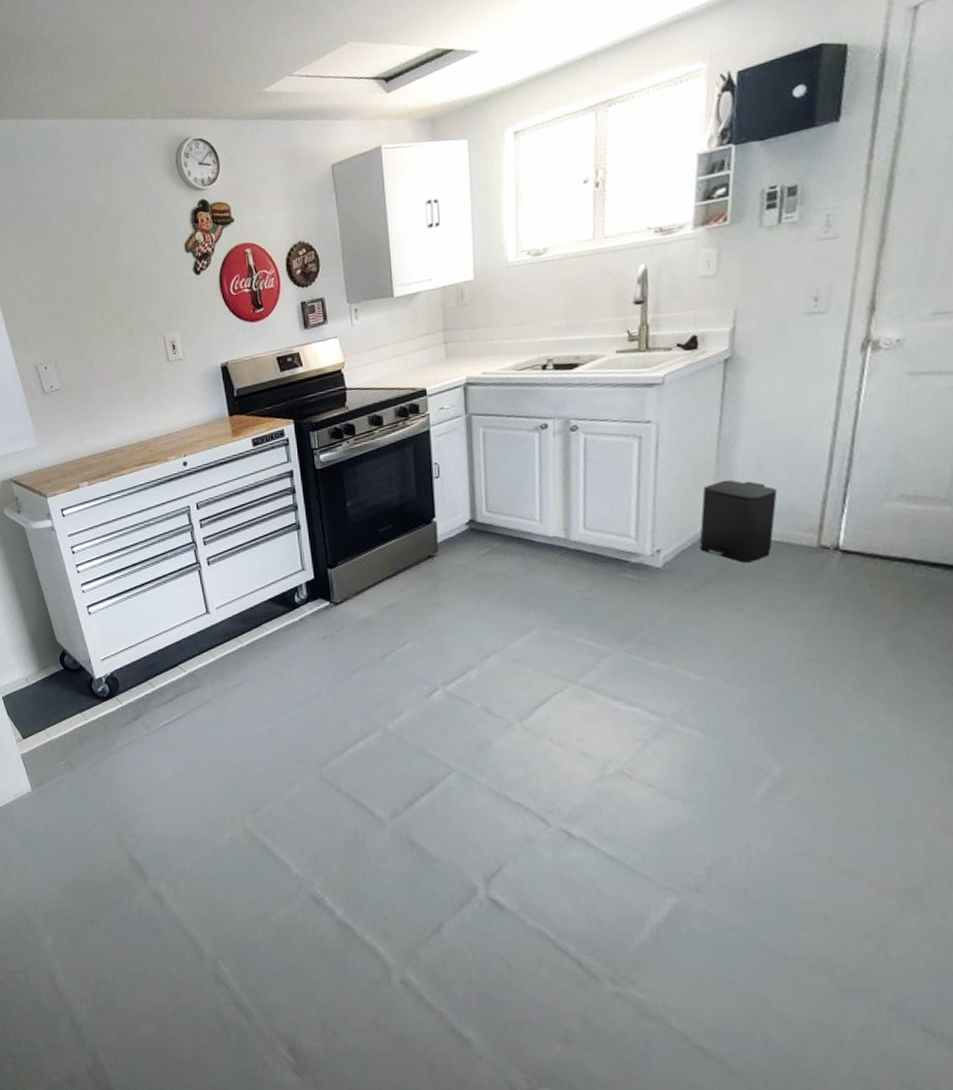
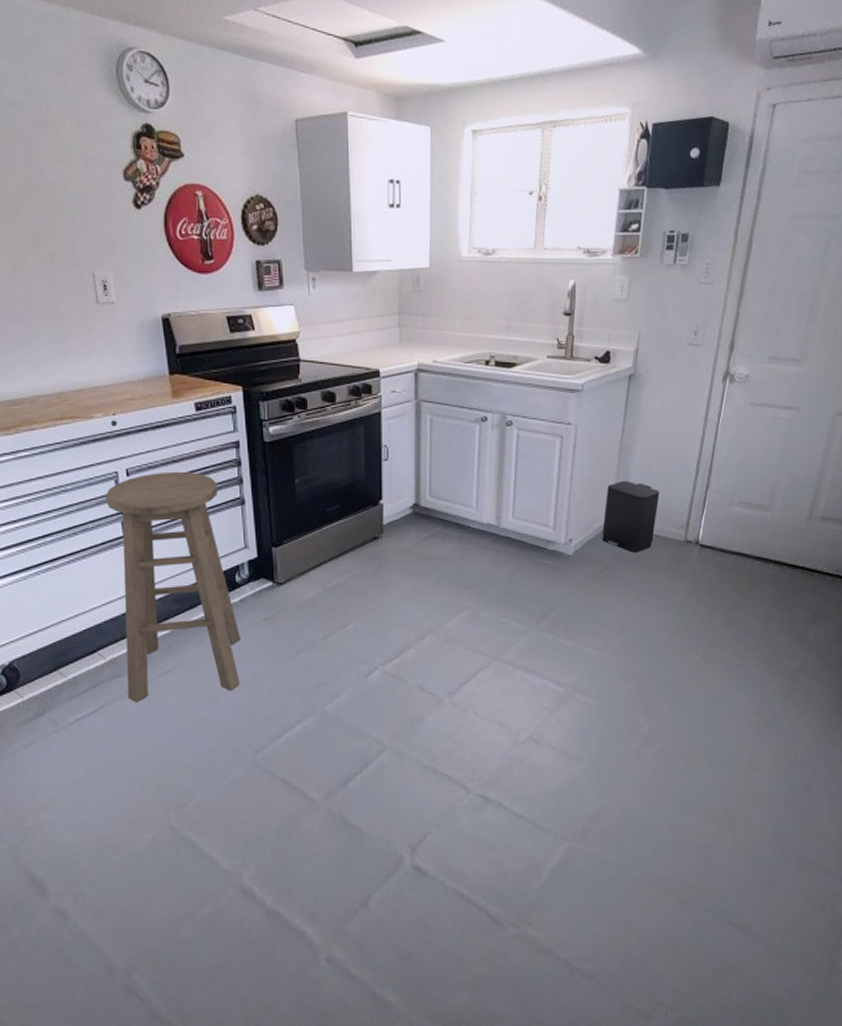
bar stool: none [180,502,303,713] -> present [105,471,242,703]

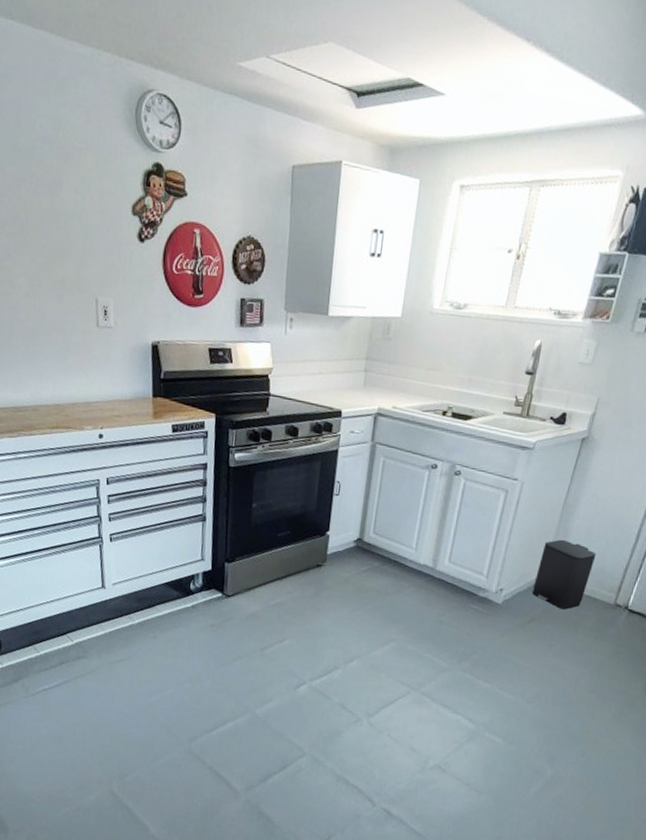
bar stool: present [105,471,242,703] -> none [87,484,190,684]

